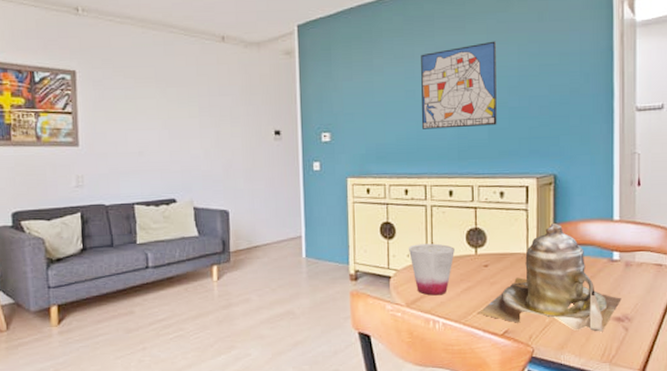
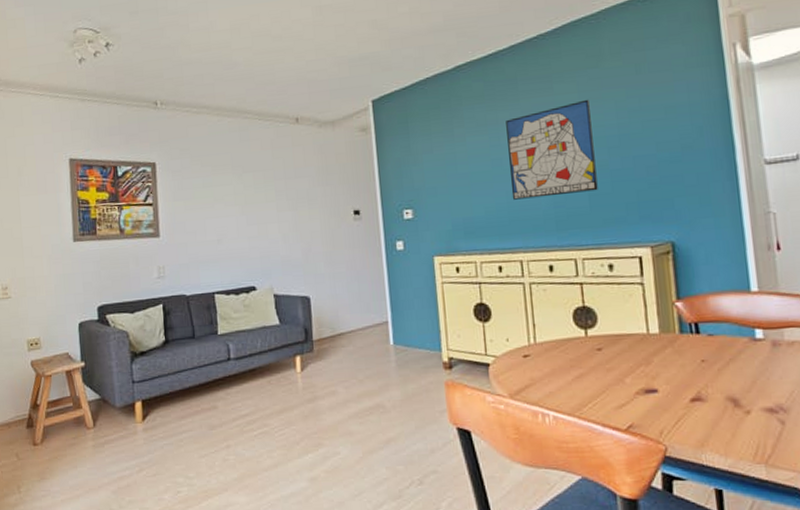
cup: present [408,243,455,296] -> none [506,325,561,385]
teapot: present [477,222,622,332] -> none [593,297,772,426]

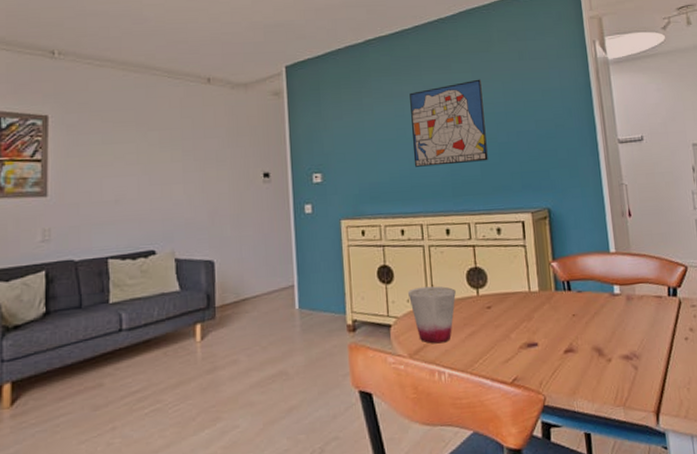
cup: none [506,325,561,385] -> present [407,286,456,344]

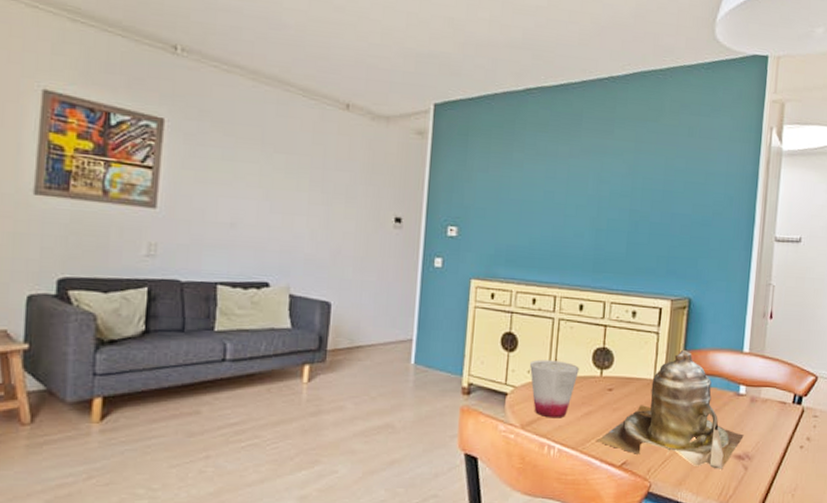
wall art: present [410,79,488,167] -> none [557,150,643,240]
teapot: none [484,258,627,373] -> present [596,349,744,469]

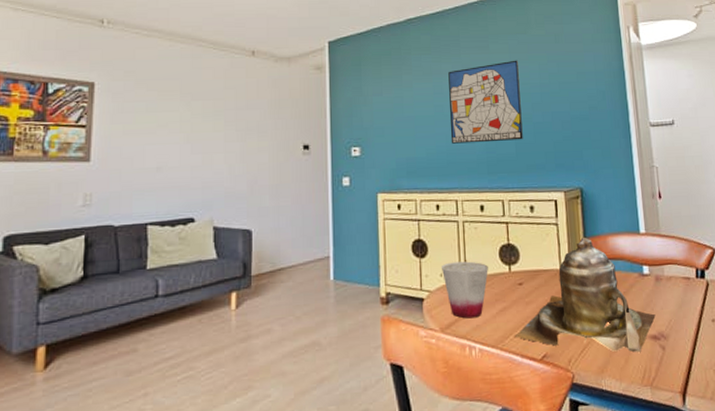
wall art: none [557,150,643,240] -> present [448,60,523,144]

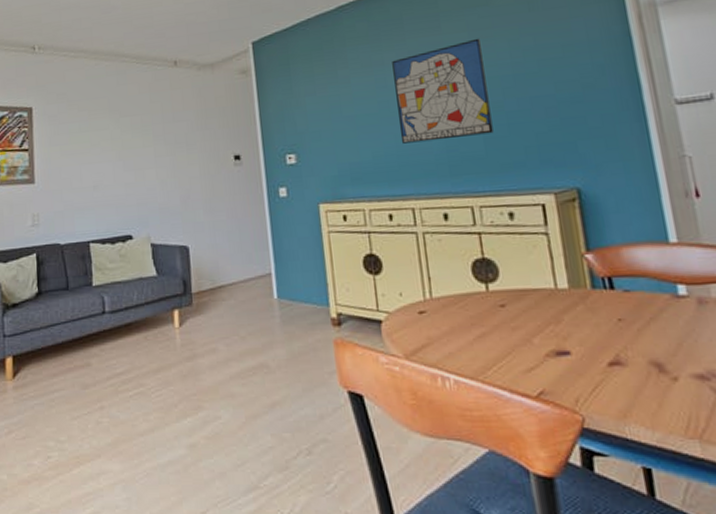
cup: present [441,261,488,319] -> none [399,278,460,345]
teapot: present [514,237,656,353] -> none [498,248,701,395]

